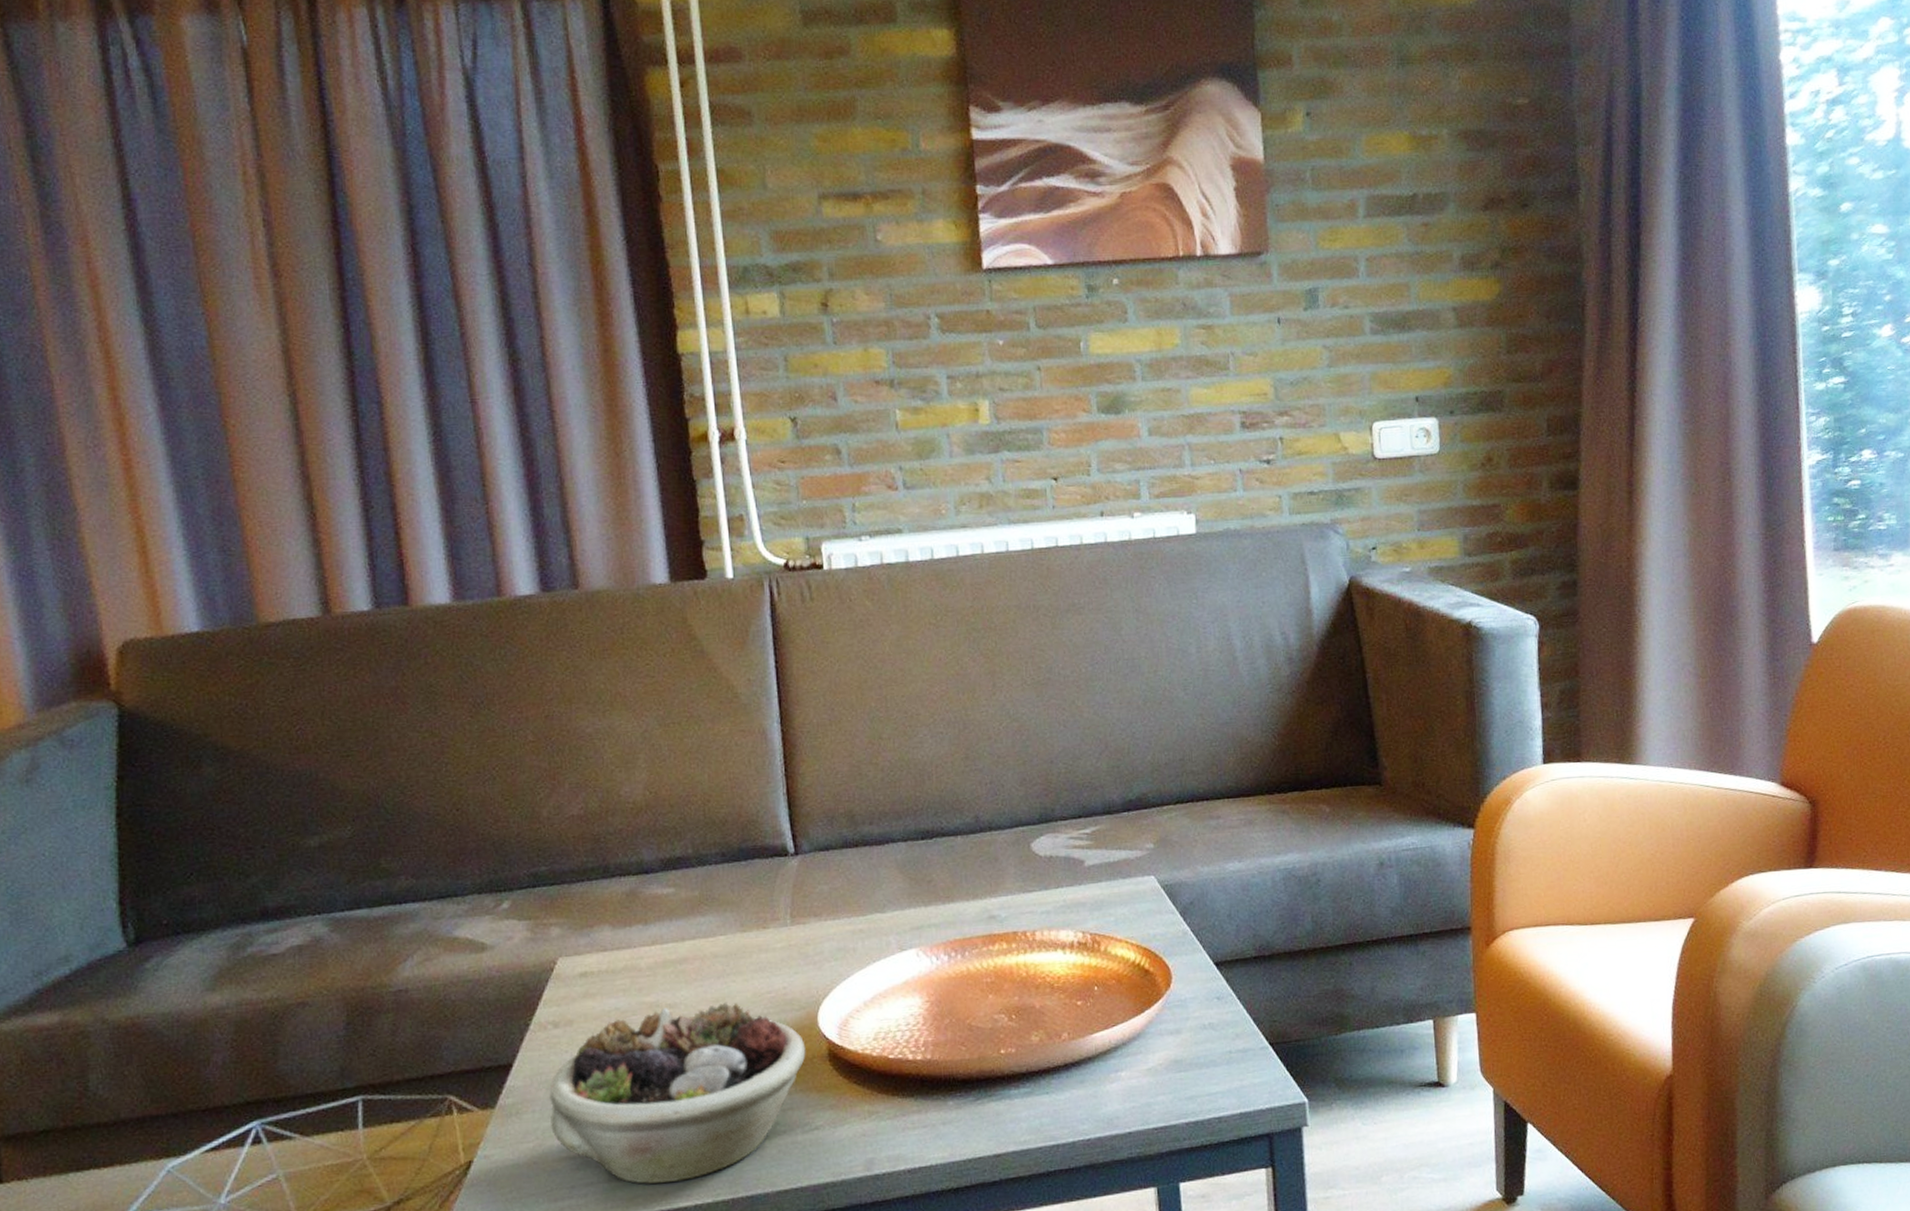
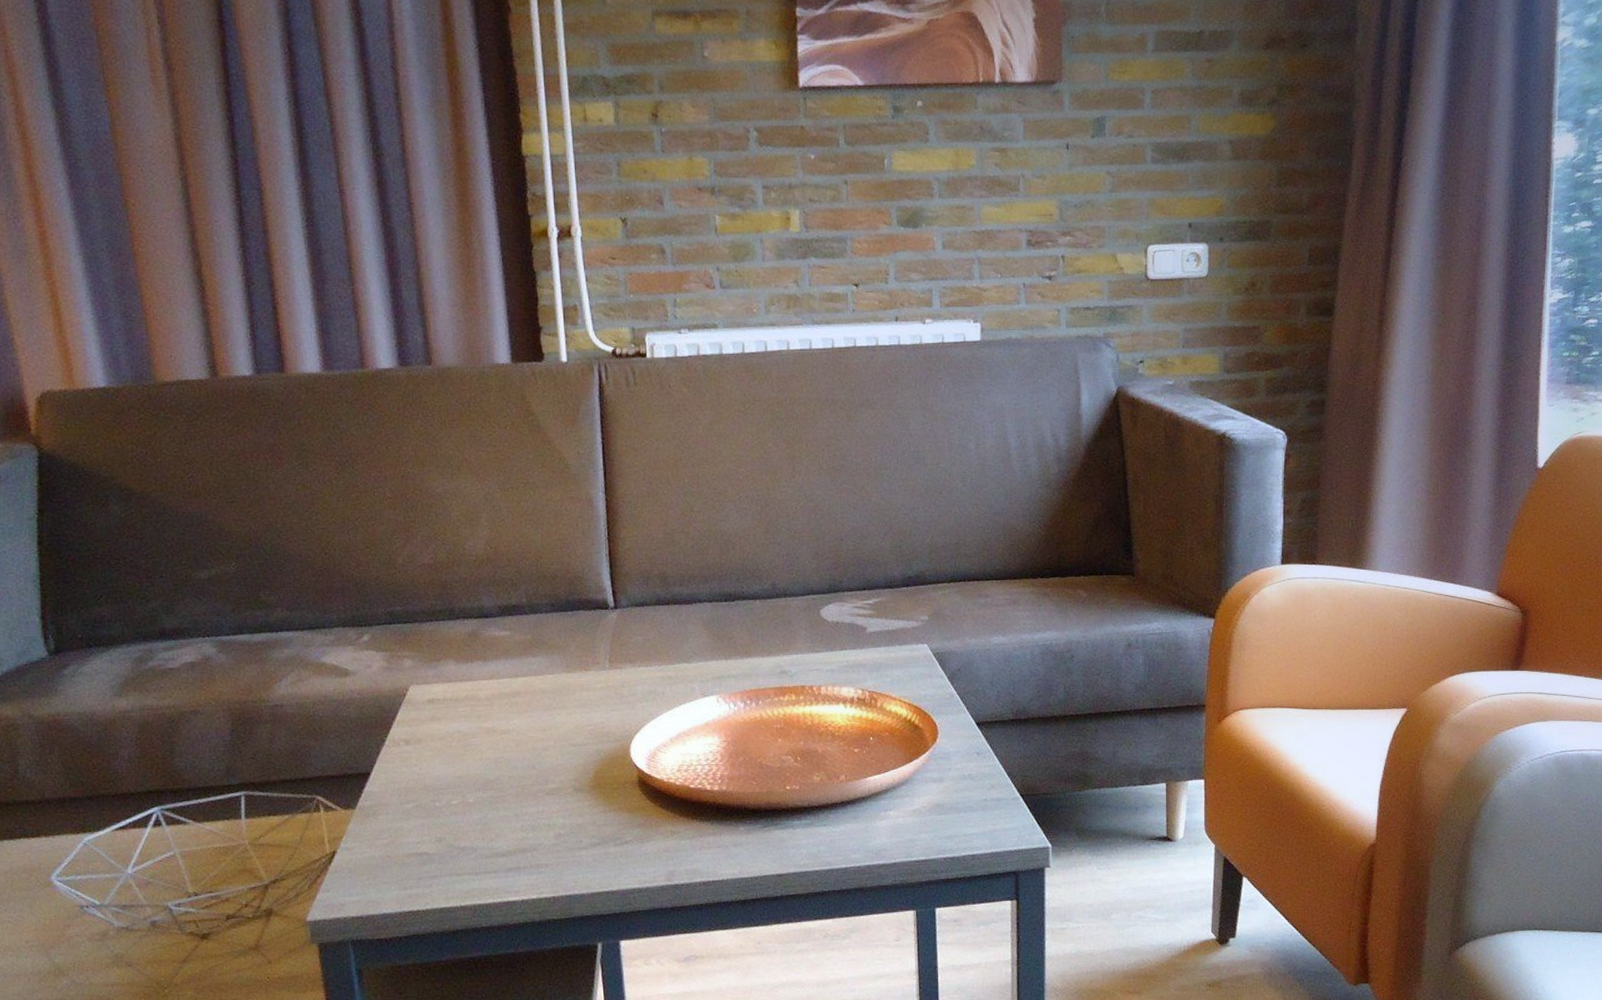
succulent planter: present [549,1002,806,1184] -> none [401,731,619,881]

